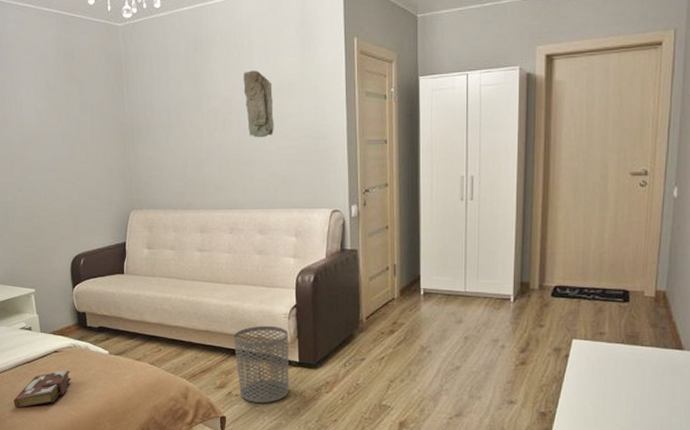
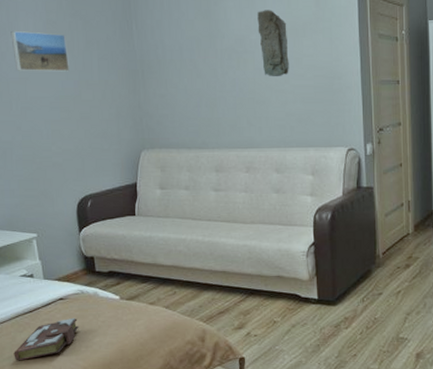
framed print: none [13,96,66,136] -> present [10,30,69,72]
waste bin: present [233,325,289,403] -> none [251,264,308,342]

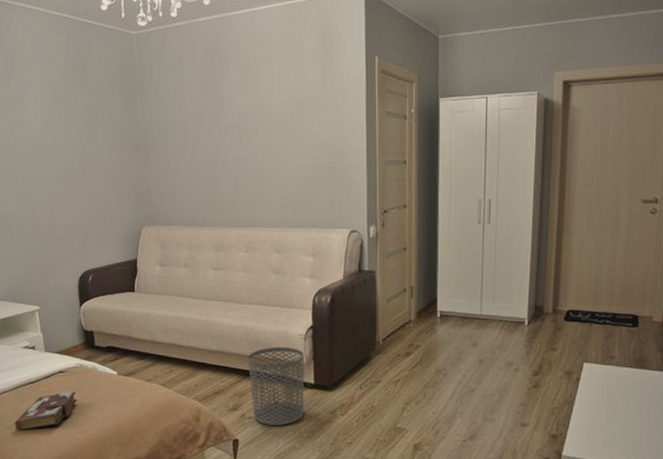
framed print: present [10,30,69,72] -> none [19,104,75,146]
waste bin: none [251,264,308,342] -> present [247,346,304,425]
stone relief: present [257,10,289,76] -> none [262,85,293,154]

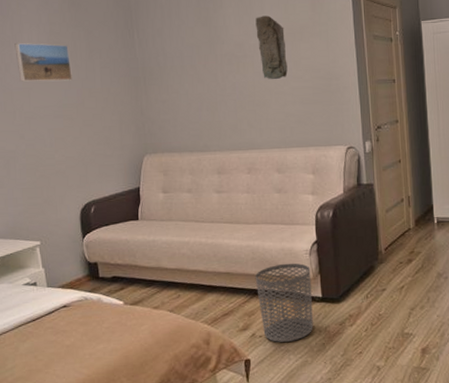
book: present [15,390,78,431] -> none [16,324,83,372]
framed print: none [19,104,75,146] -> present [14,42,72,82]
stone relief: none [262,85,293,154] -> present [255,15,288,79]

